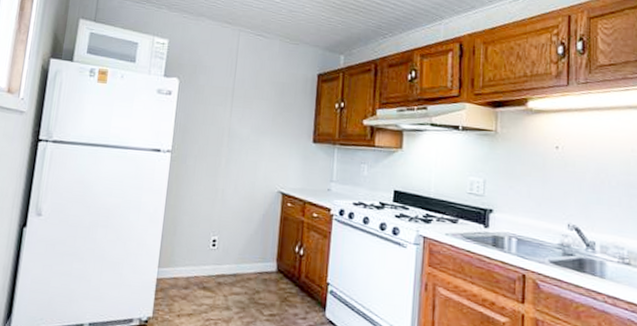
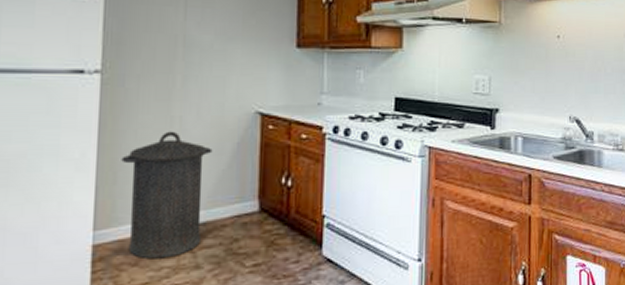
trash can: none [180,200,244,298] -> present [121,131,213,259]

